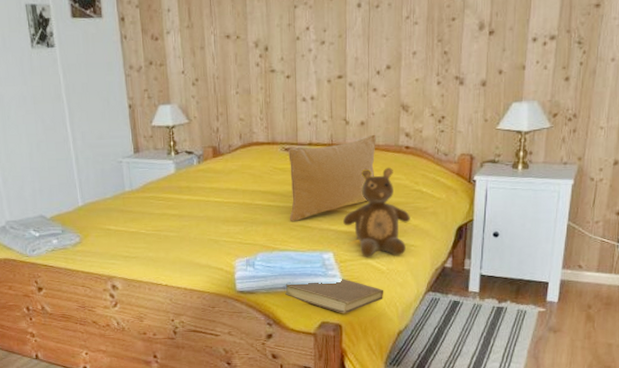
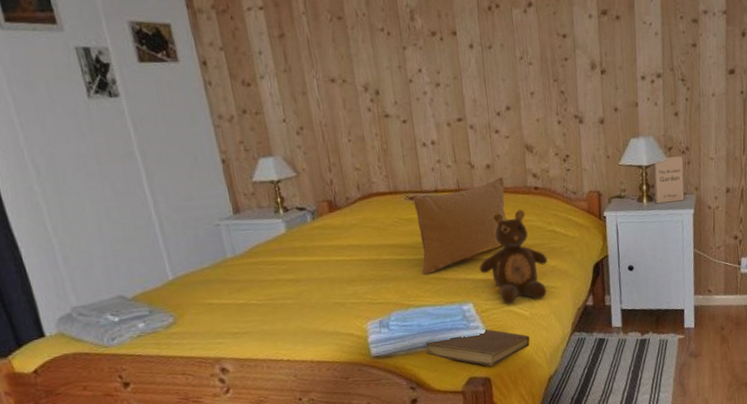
book: none [531,123,569,172] -> present [653,156,685,204]

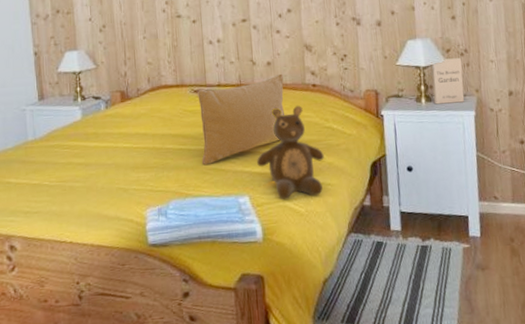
book: present [425,328,530,367] -> none [200,223,305,264]

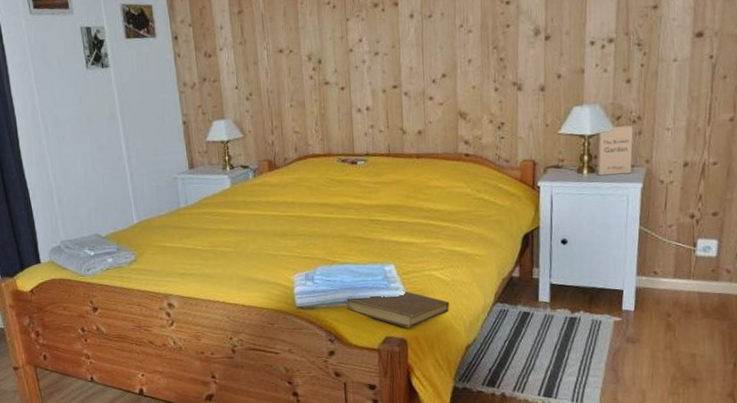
pillow: present [197,73,284,165] -> none [345,143,435,233]
book: none [200,223,305,264] -> present [345,290,450,328]
teddy bear: present [256,105,324,199] -> none [403,176,474,268]

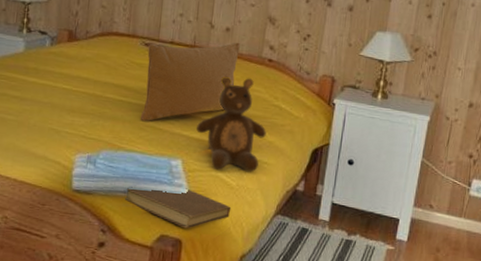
pillow: none [345,143,435,233] -> present [140,42,240,121]
teddy bear: none [403,176,474,268] -> present [195,76,267,173]
book: present [597,125,634,176] -> none [390,57,429,106]

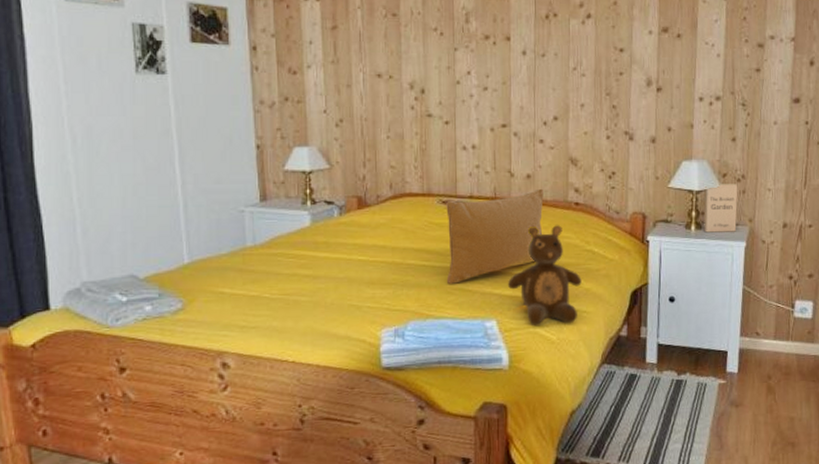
book: present [124,187,232,229] -> none [439,349,555,392]
book: none [390,57,429,106] -> present [704,184,738,233]

